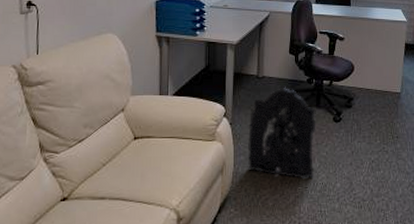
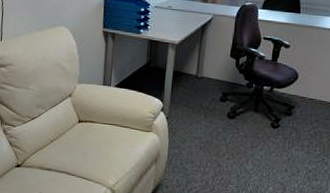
backpack: present [247,88,316,180] -> none [181,89,254,179]

